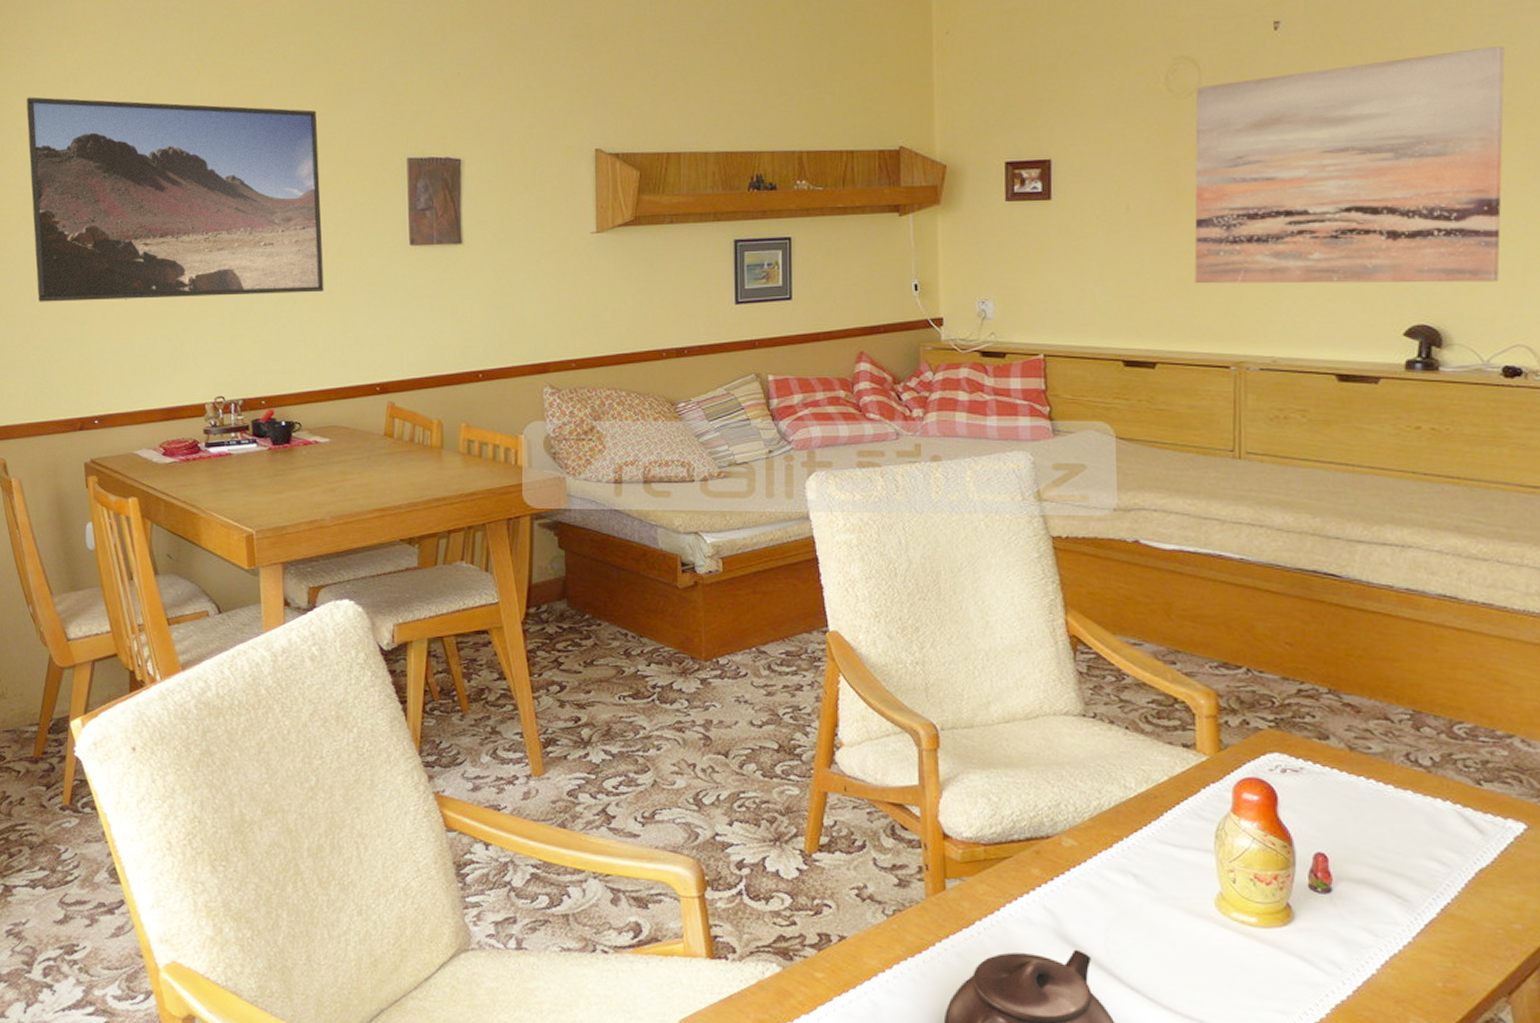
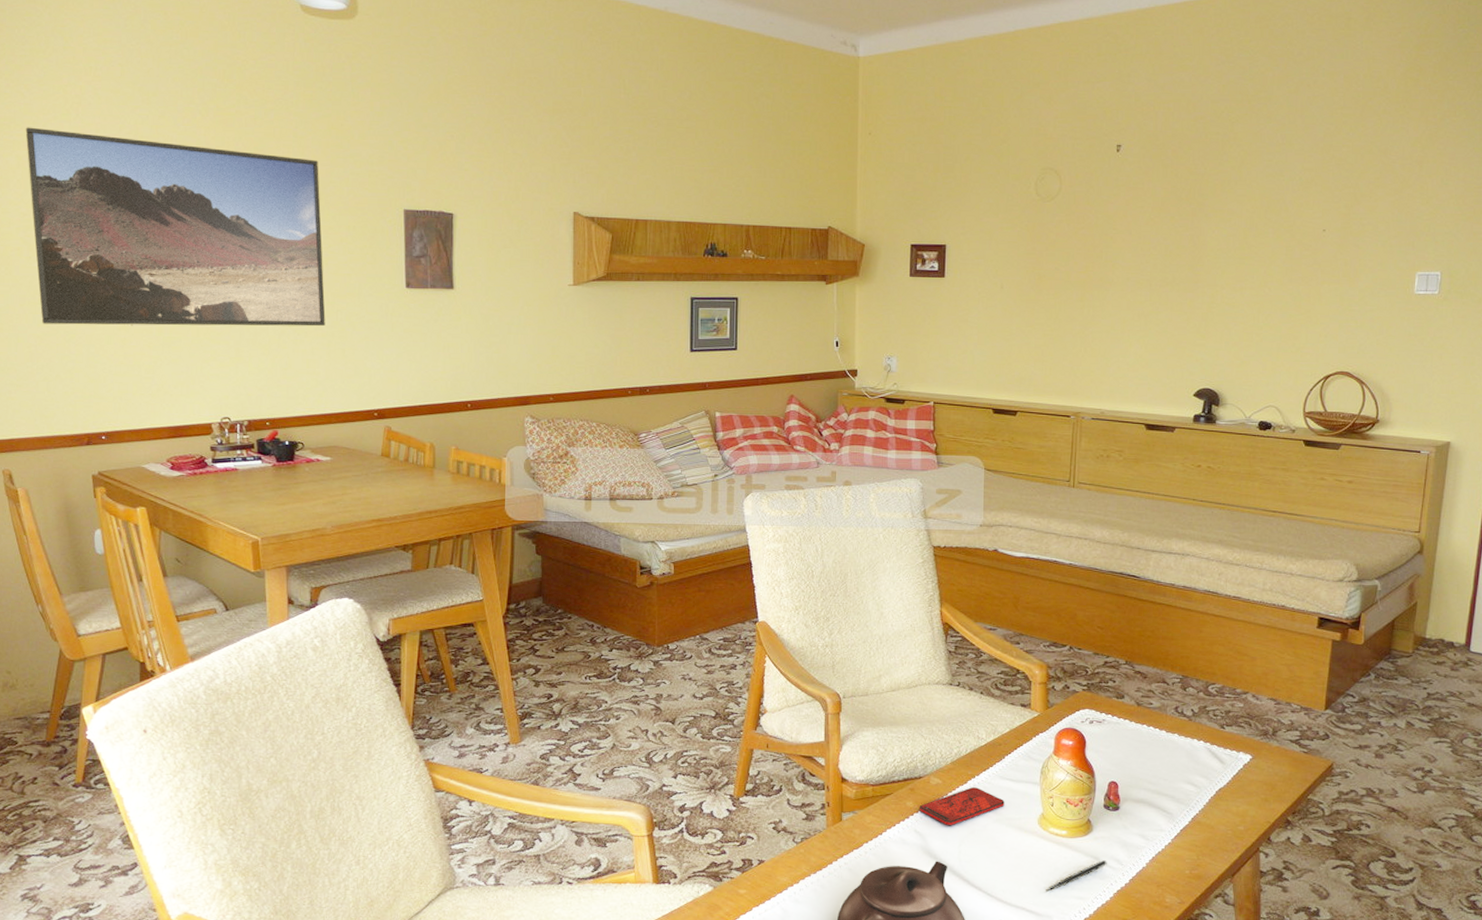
smartphone: none [1048,853,1167,904] -> present [919,787,1005,826]
wall art: present [1194,46,1505,284] -> none [1049,177,1276,358]
pen: none [1231,961,1319,1000] -> present [1046,860,1107,892]

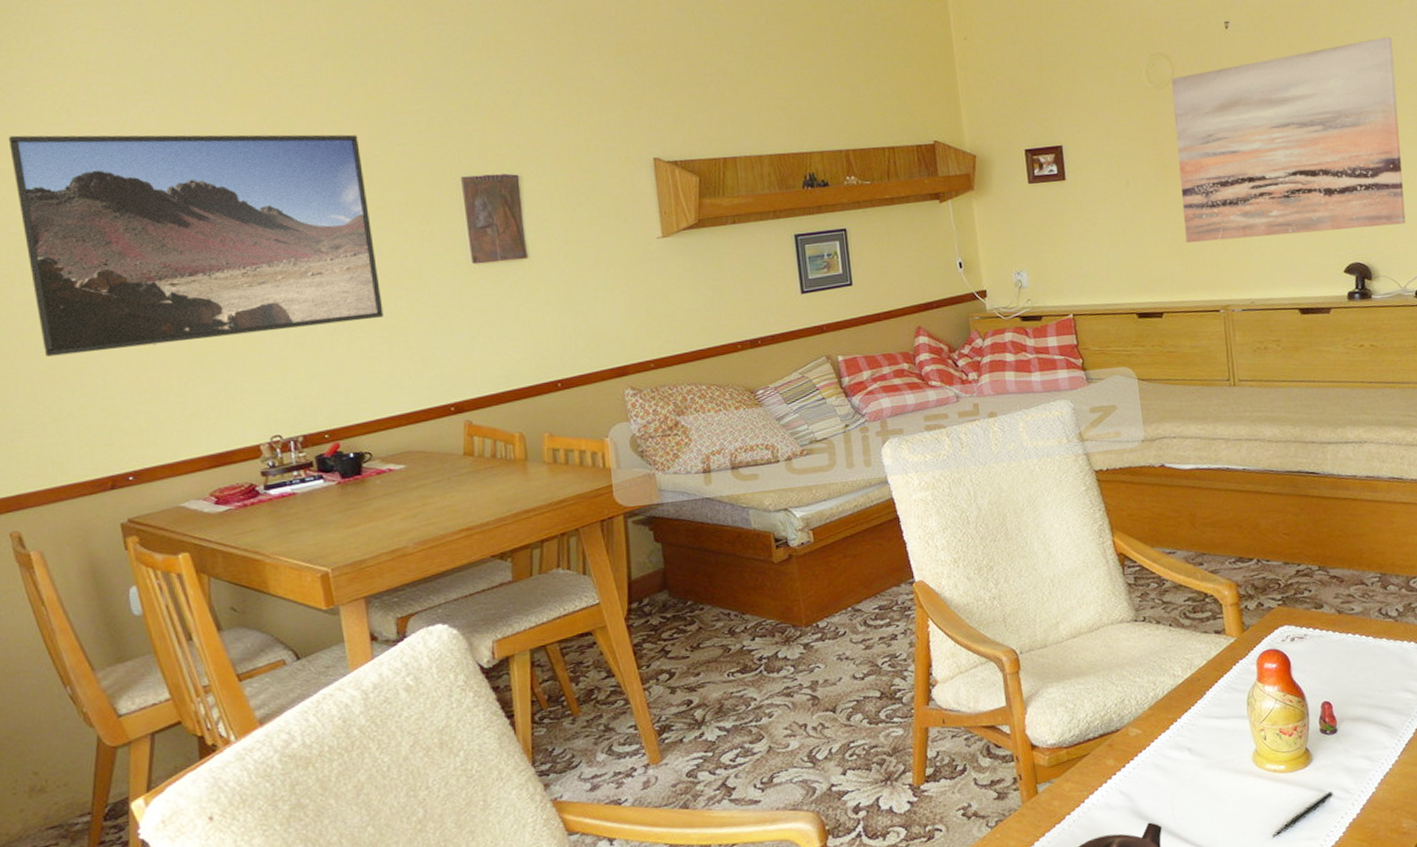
smartphone: present [919,787,1005,826] -> none [1121,731,1214,781]
wall art: none [1049,177,1276,358] -> present [1171,37,1406,243]

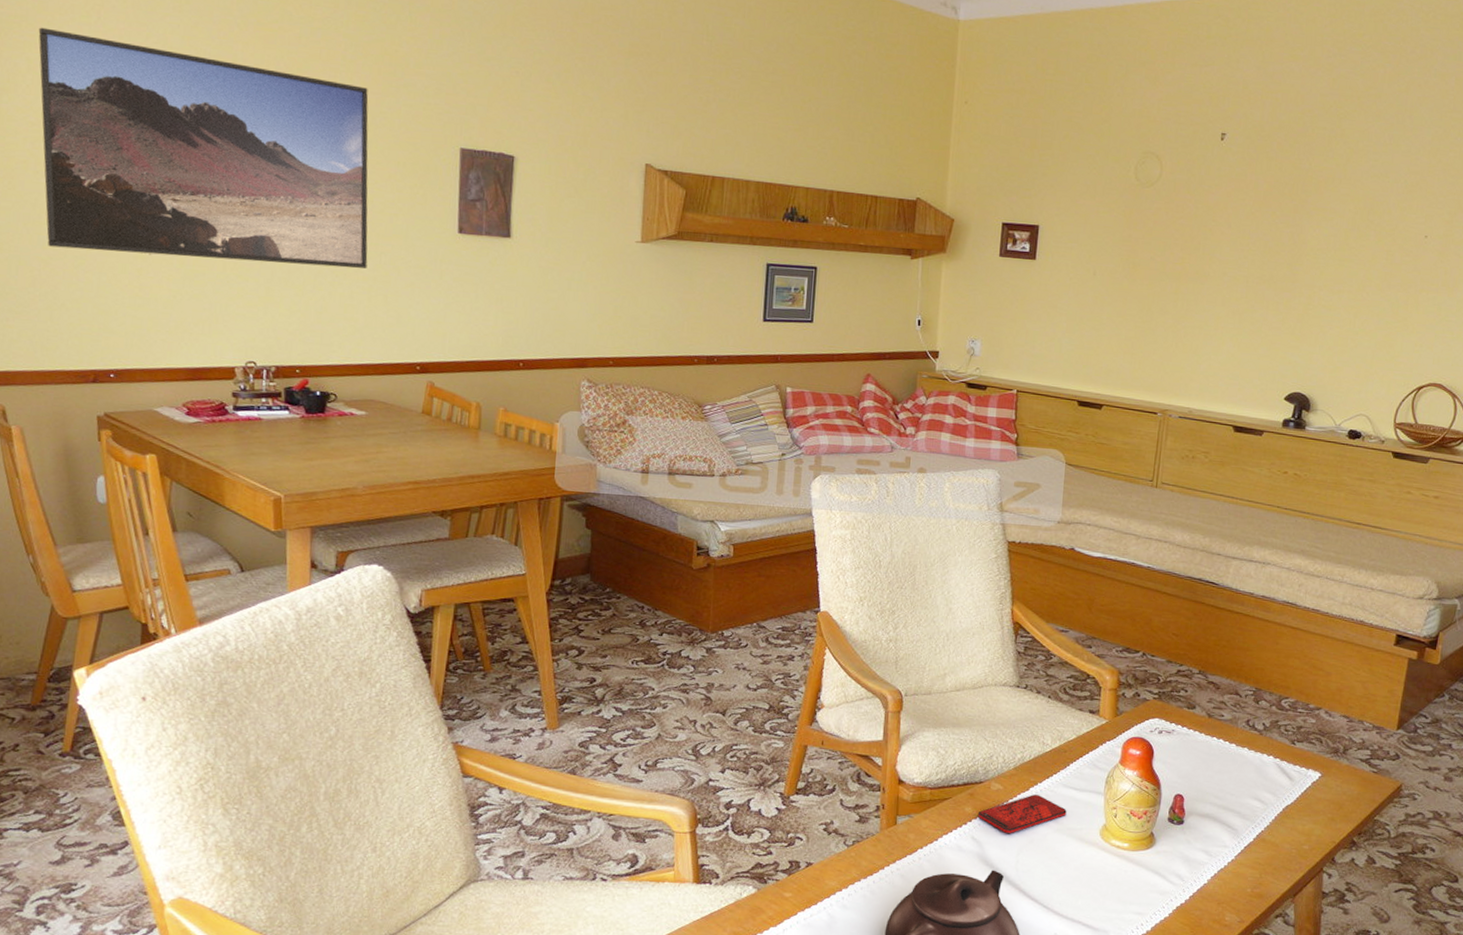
smartphone: none [1121,731,1214,781] -> present [977,794,1067,834]
wall art: present [1171,37,1406,243] -> none [1139,177,1381,364]
pen: present [1272,791,1334,837] -> none [1104,875,1168,906]

